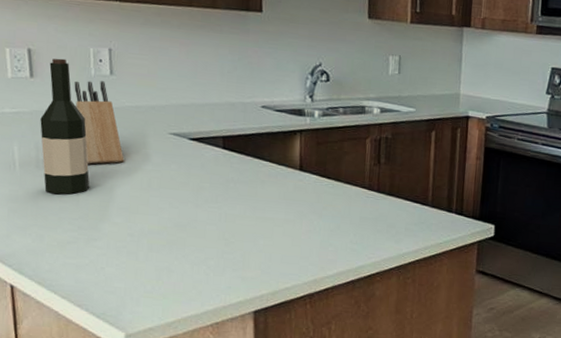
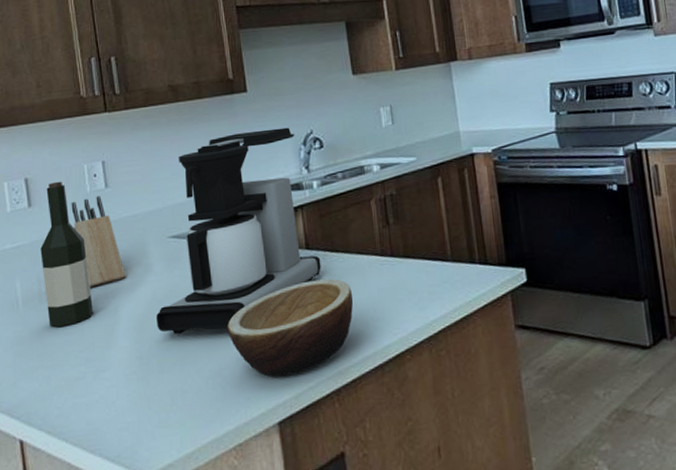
coffee maker: none [150,50,312,225] -> present [156,127,321,335]
bowl: none [216,198,337,275] -> present [227,278,354,377]

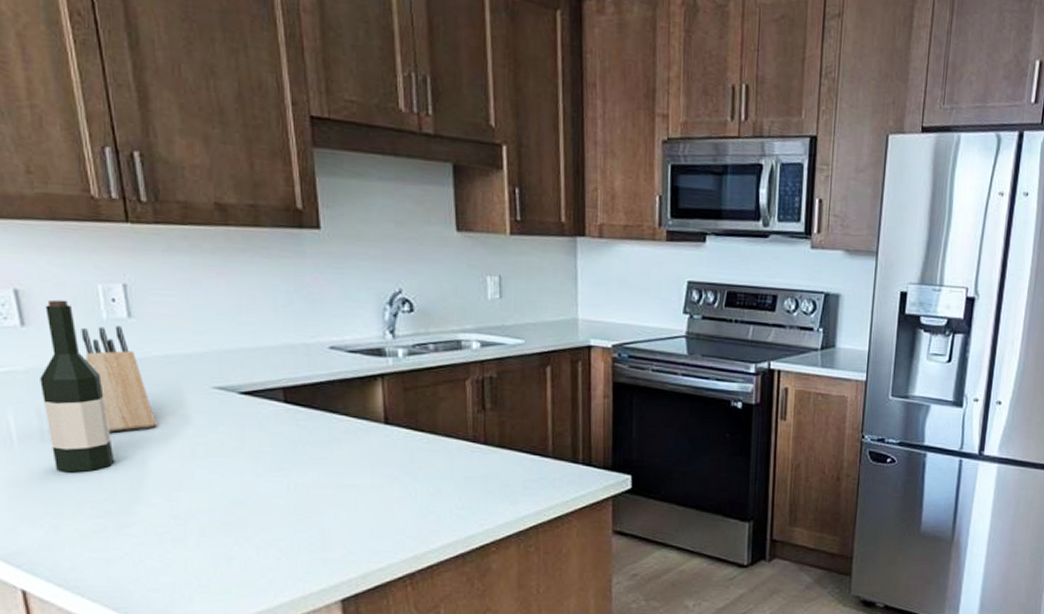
coffee maker: present [156,127,321,335] -> none [196,277,401,498]
bowl: present [227,278,354,377] -> none [284,458,437,554]

